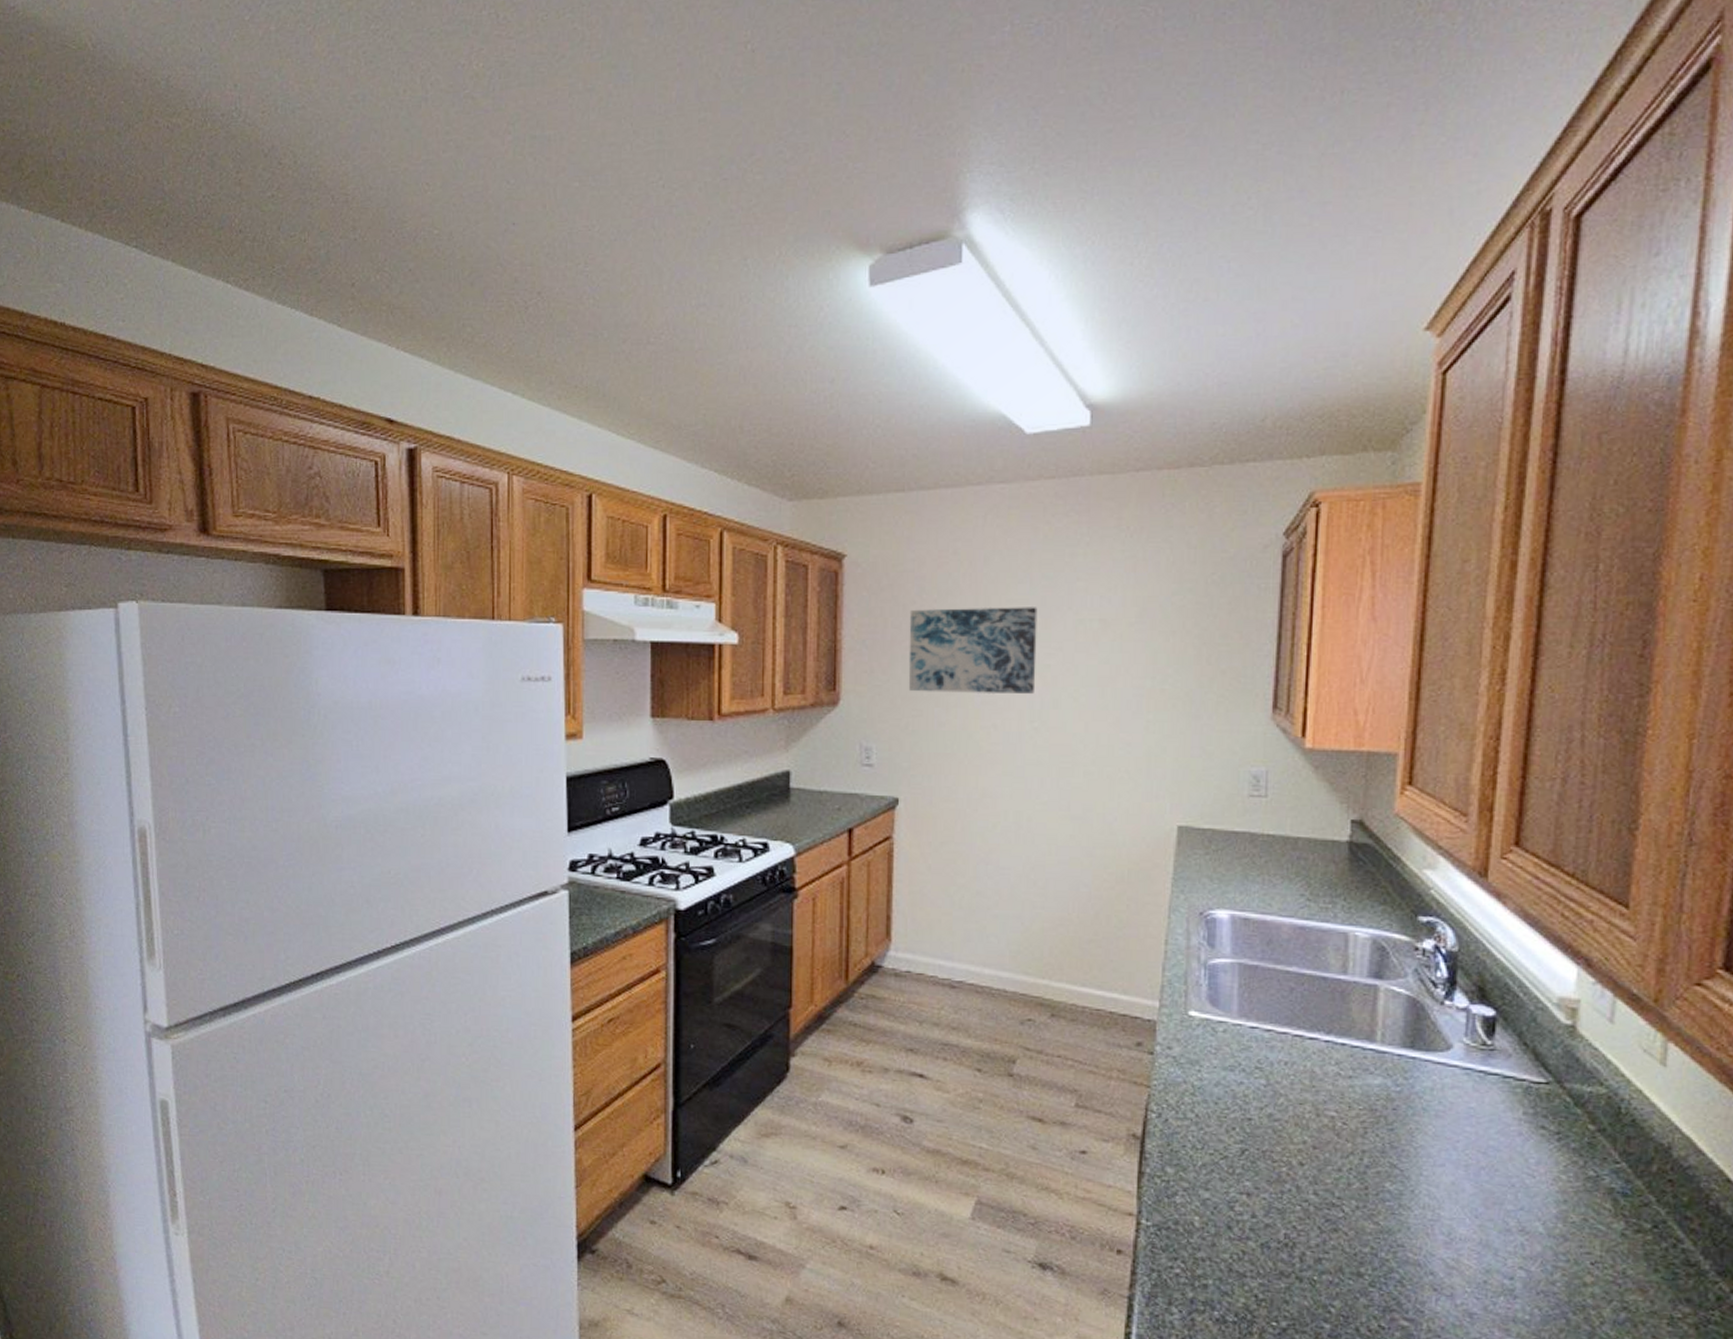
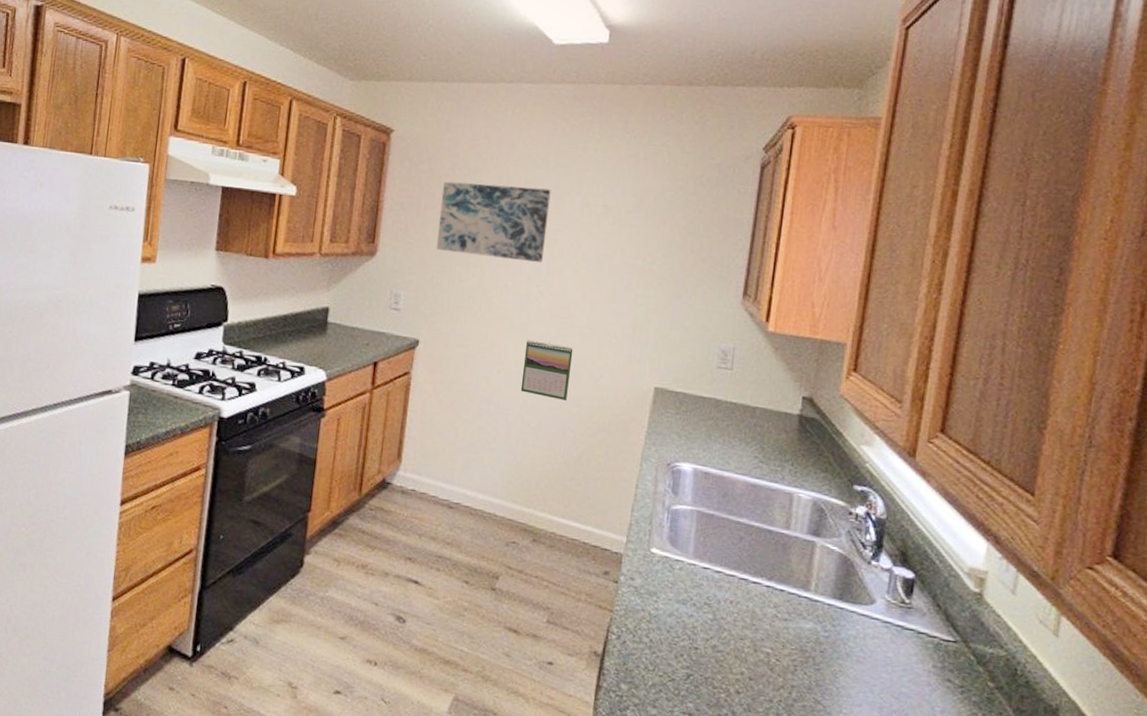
calendar: none [1022,785,1080,852] -> present [520,340,573,401]

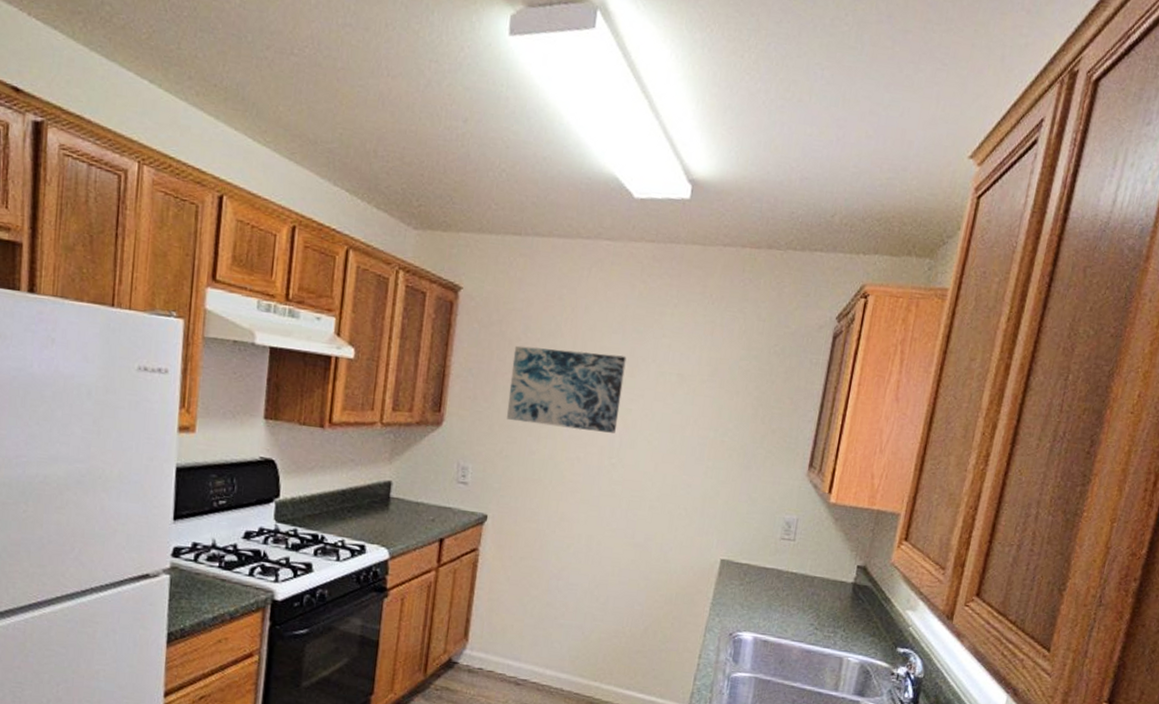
calendar: present [520,340,573,401] -> none [590,513,644,574]

